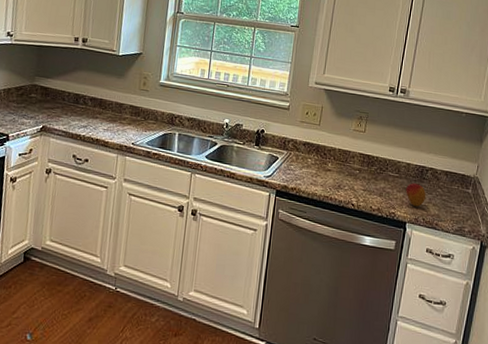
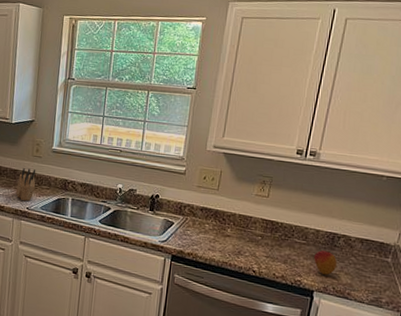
knife block: none [121,102,143,136] -> present [16,168,36,201]

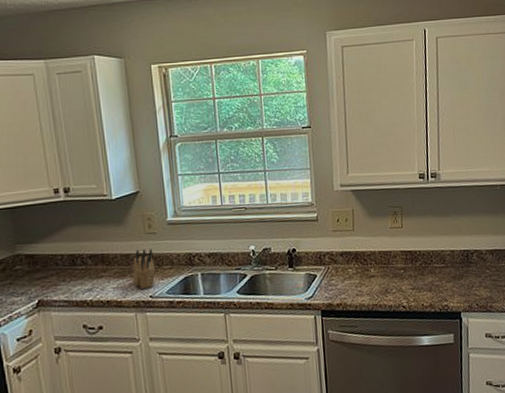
fruit: present [314,250,338,275] -> none [454,268,476,294]

